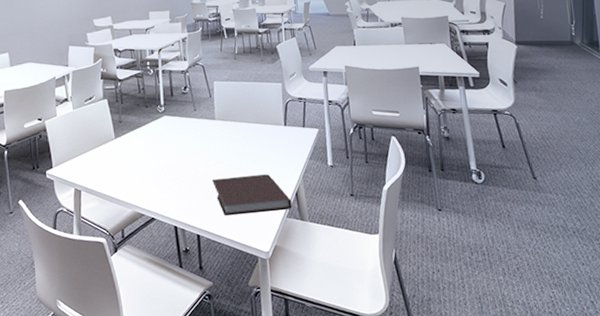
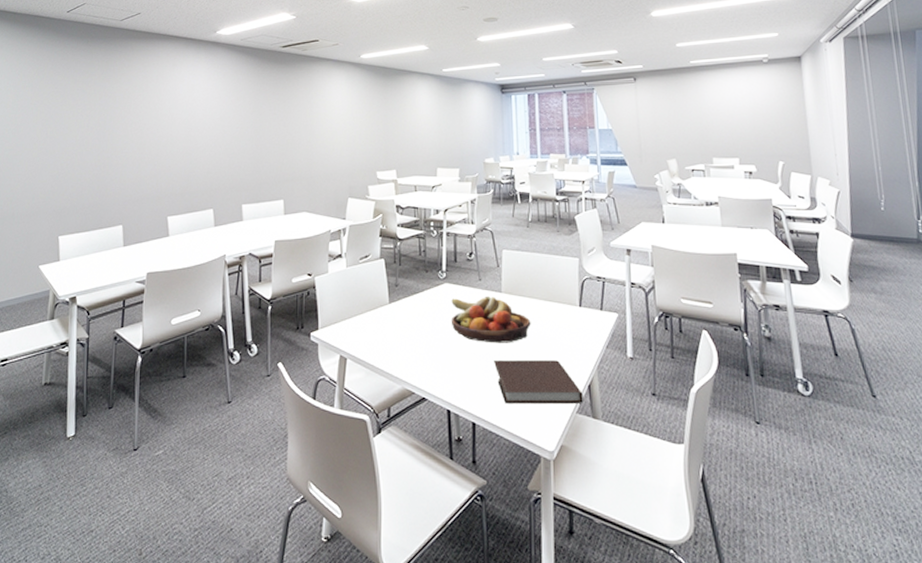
fruit bowl: none [171,123,243,165] -> present [451,295,531,343]

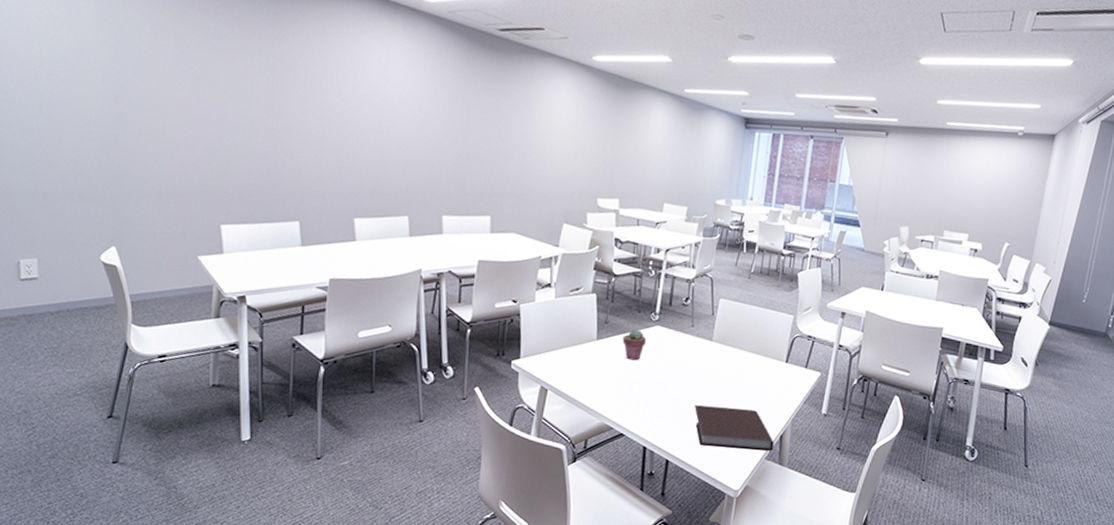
potted succulent: none [414,288,436,320] -> present [622,328,646,361]
fruit bowl: present [451,295,531,343] -> none [657,341,737,390]

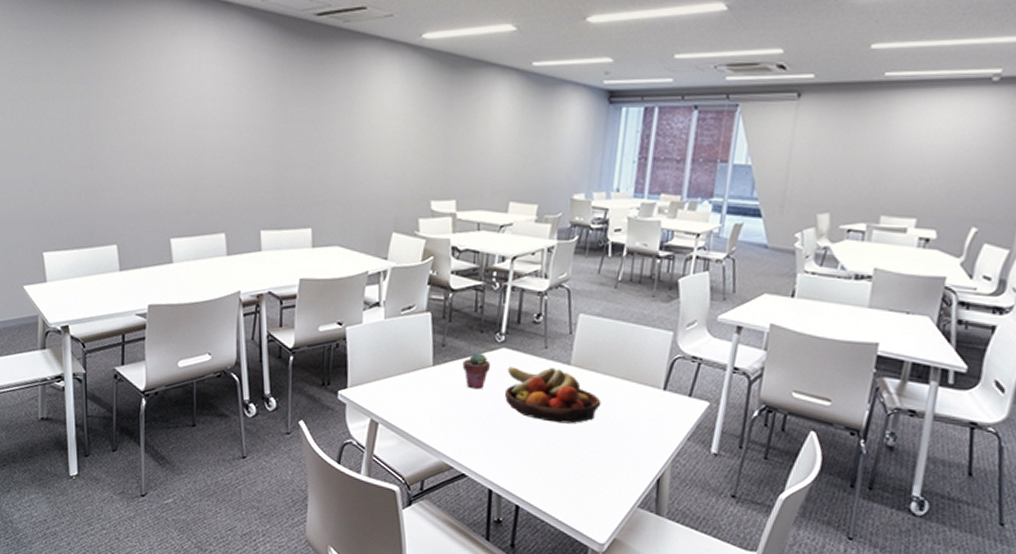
fruit bowl: none [657,341,737,390] -> present [504,366,601,424]
notebook: present [695,405,774,452] -> none [549,441,649,498]

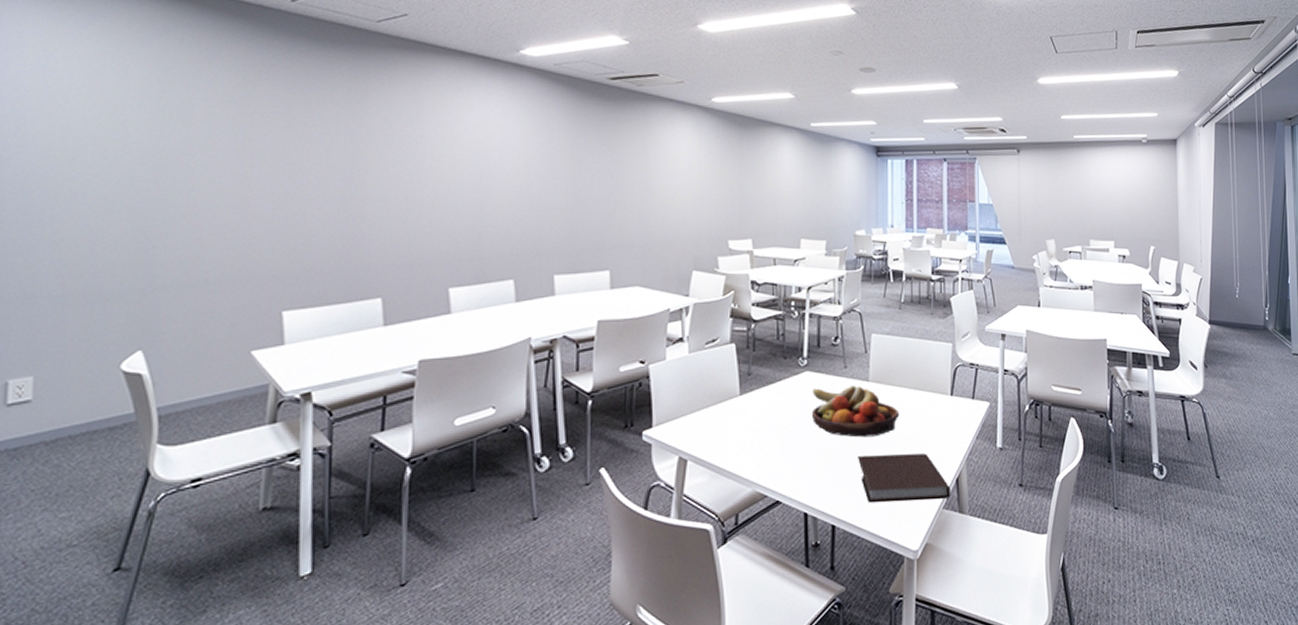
potted succulent: present [462,352,490,389] -> none [769,377,795,414]
notebook: none [549,441,649,498] -> present [858,454,950,503]

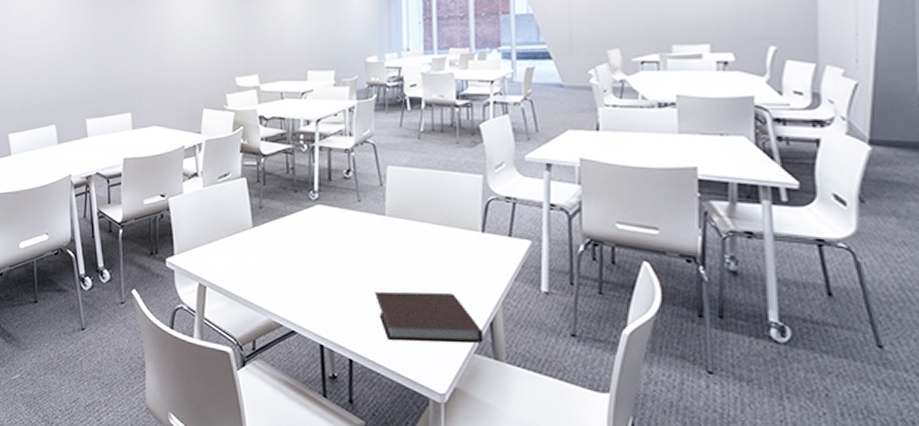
fruit bowl: present [811,385,900,438] -> none [324,219,421,273]

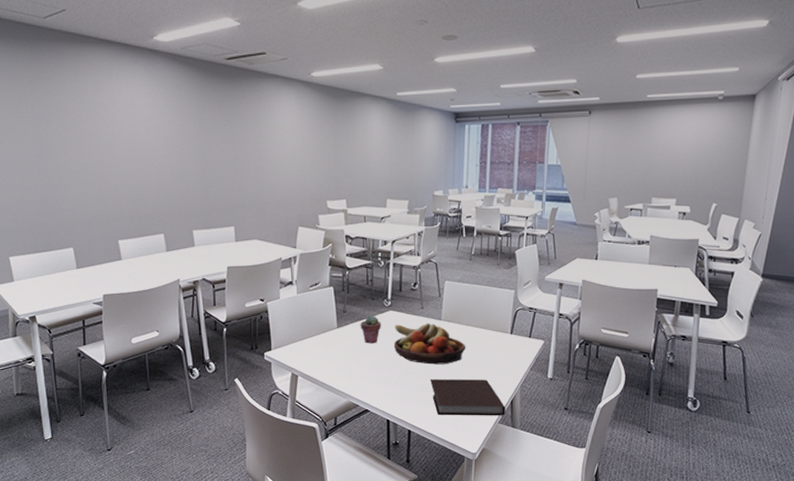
potted succulent: none [281,211,307,246] -> present [360,315,381,344]
fruit bowl: none [324,219,421,273] -> present [393,322,466,365]

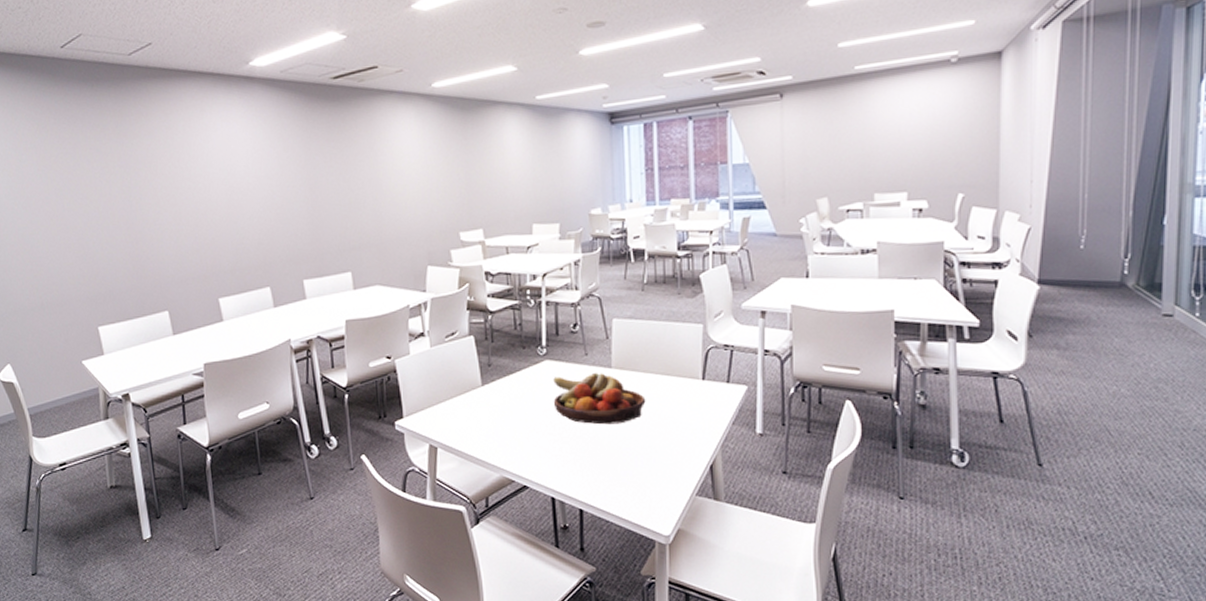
potted succulent: present [360,315,381,344] -> none [510,367,536,403]
notebook: present [430,379,506,416] -> none [603,440,704,489]

